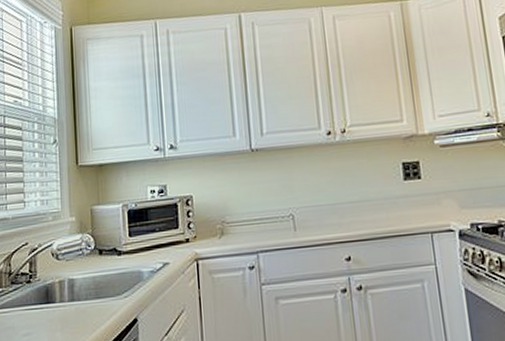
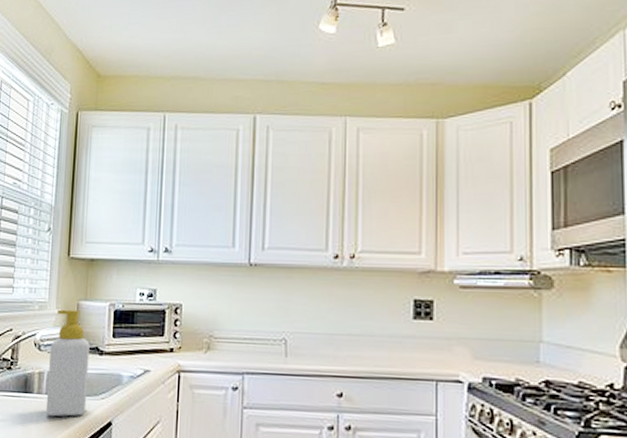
soap bottle: none [68,215,111,323] -> present [45,309,90,417]

